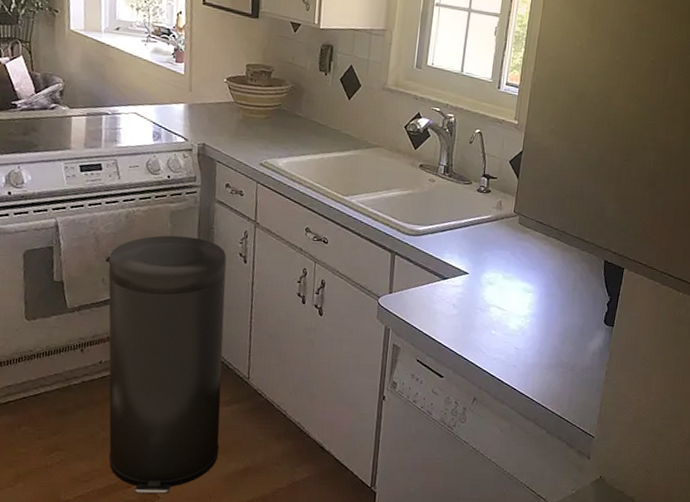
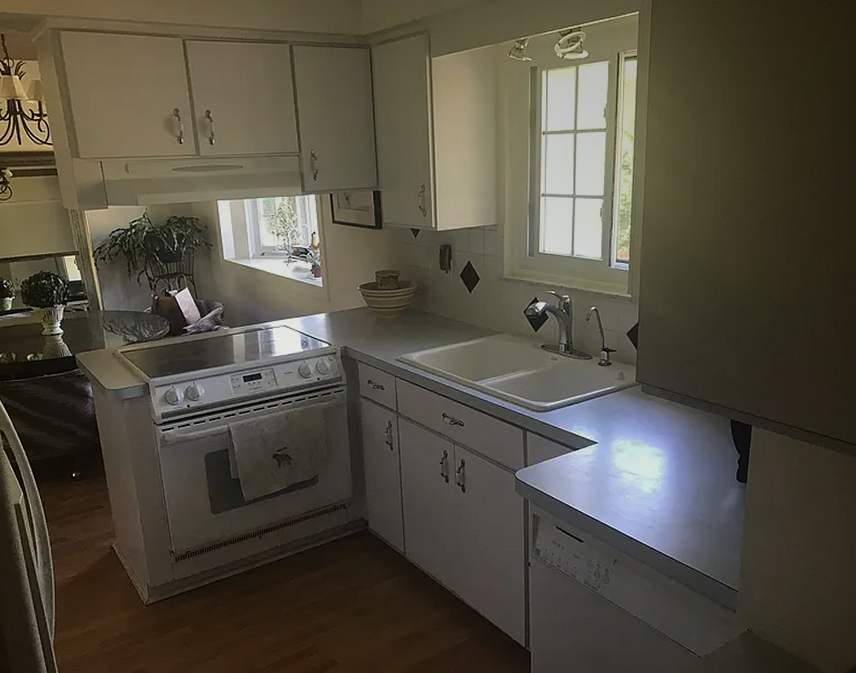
pedal bin: present [108,235,227,494] -> none [275,430,385,660]

